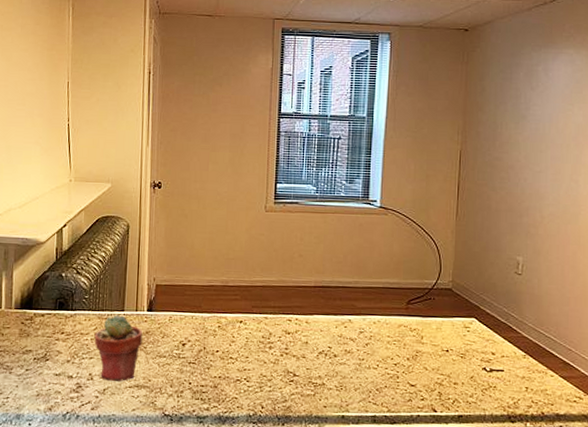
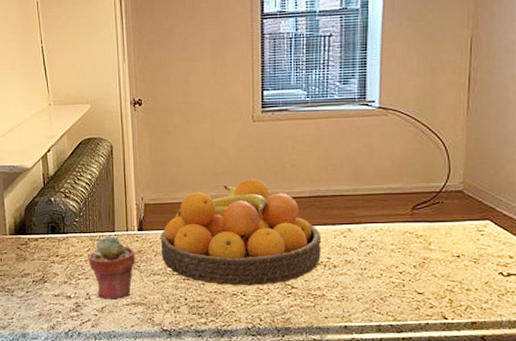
fruit bowl: none [168,265,323,373] -> present [160,178,321,286]

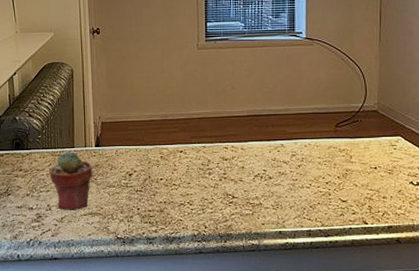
fruit bowl: present [160,178,321,286] -> none [115,99,258,197]

